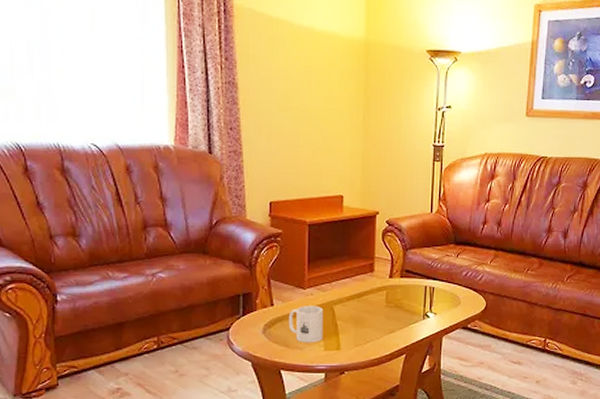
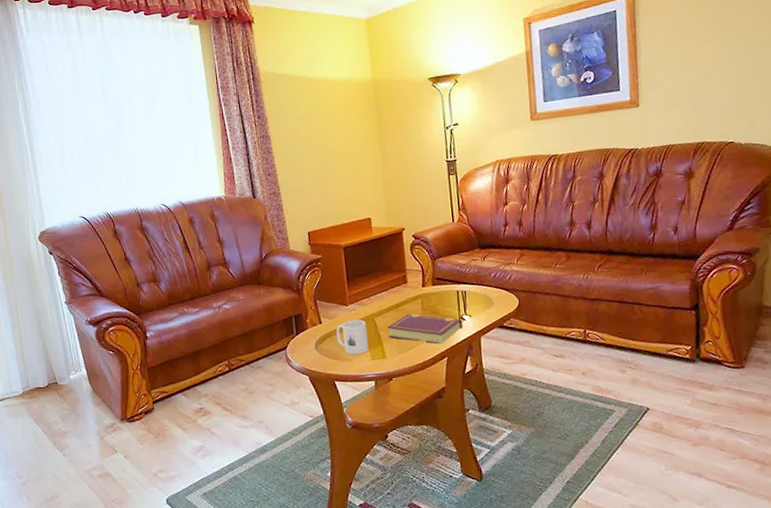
book: none [345,305,427,340] -> present [386,313,463,344]

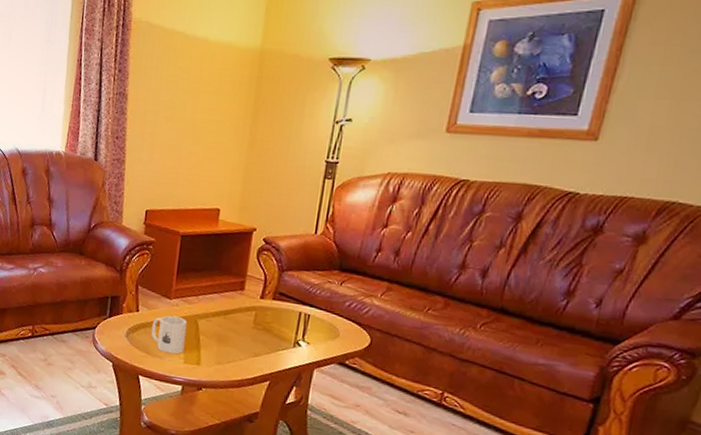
book: present [386,313,463,344] -> none [209,324,298,366]

